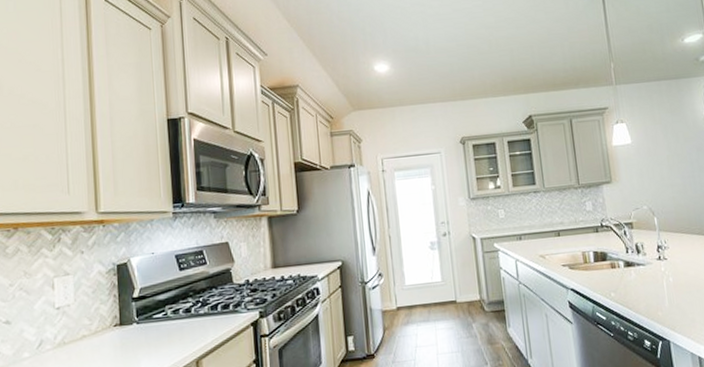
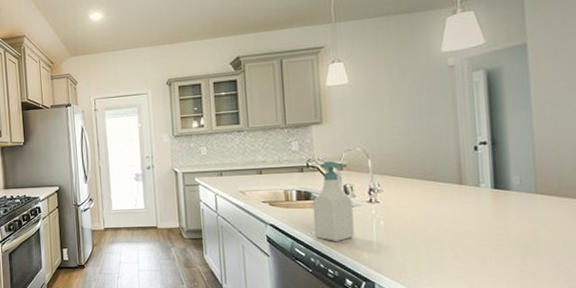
soap bottle: none [608,220,648,302] -> present [312,161,354,241]

